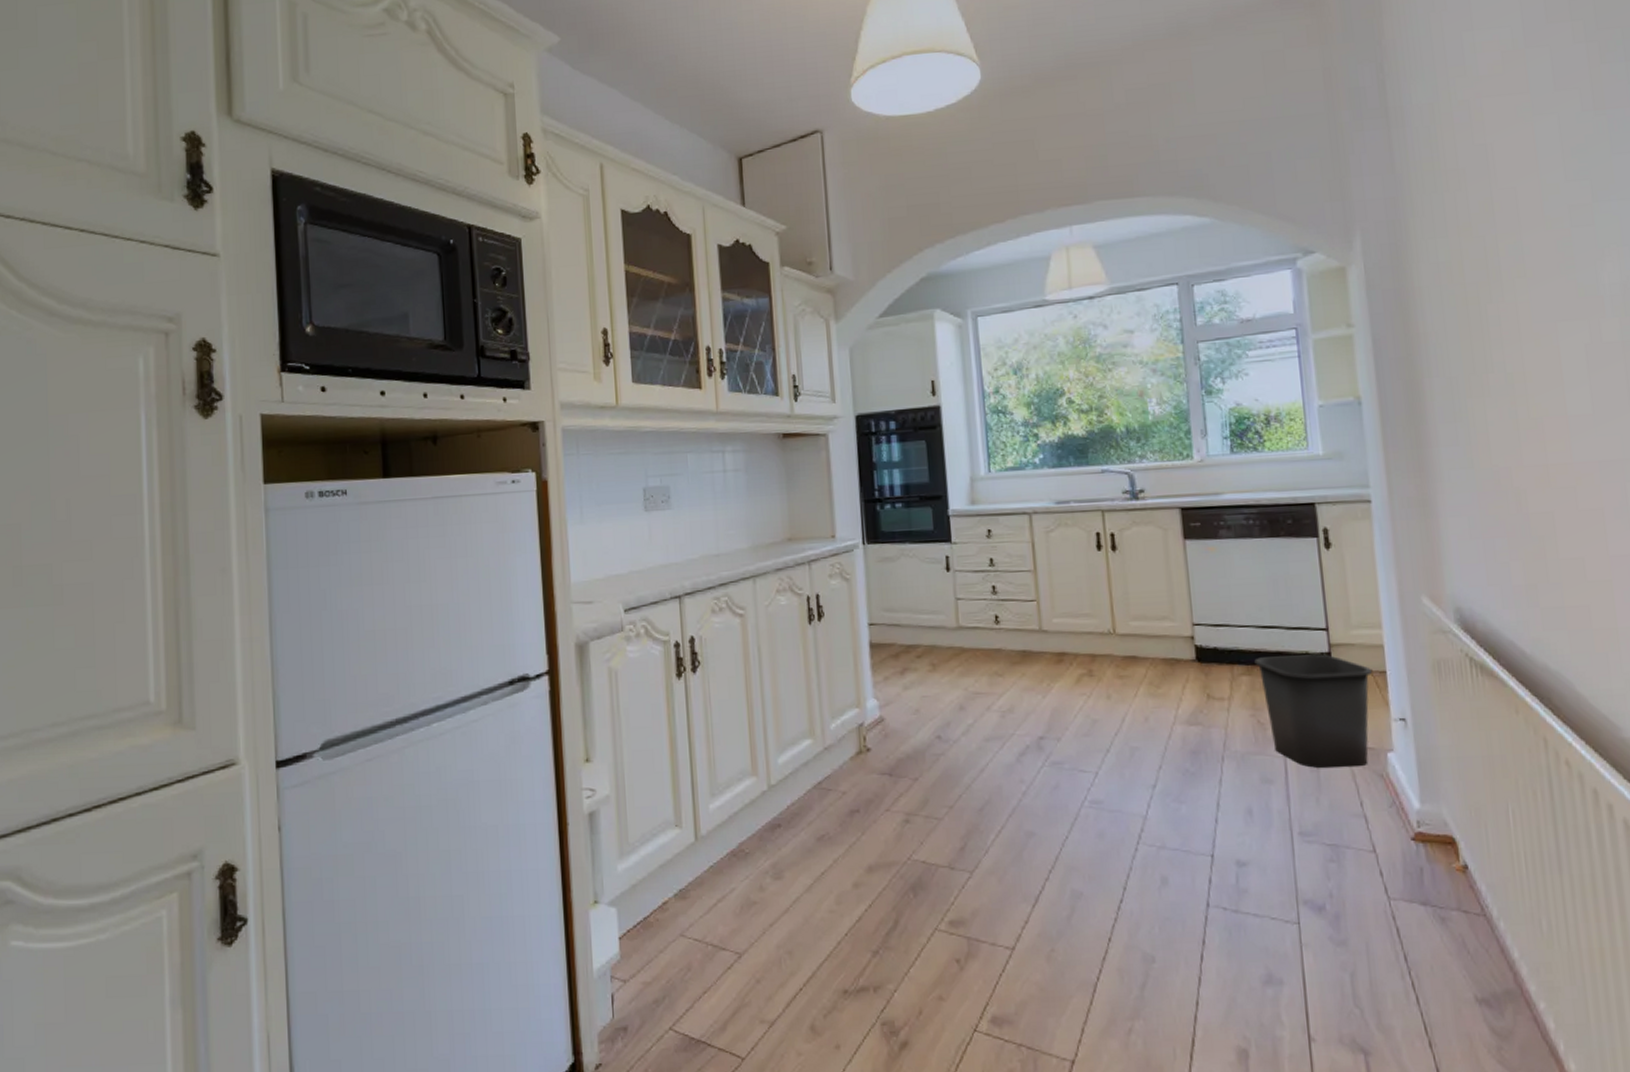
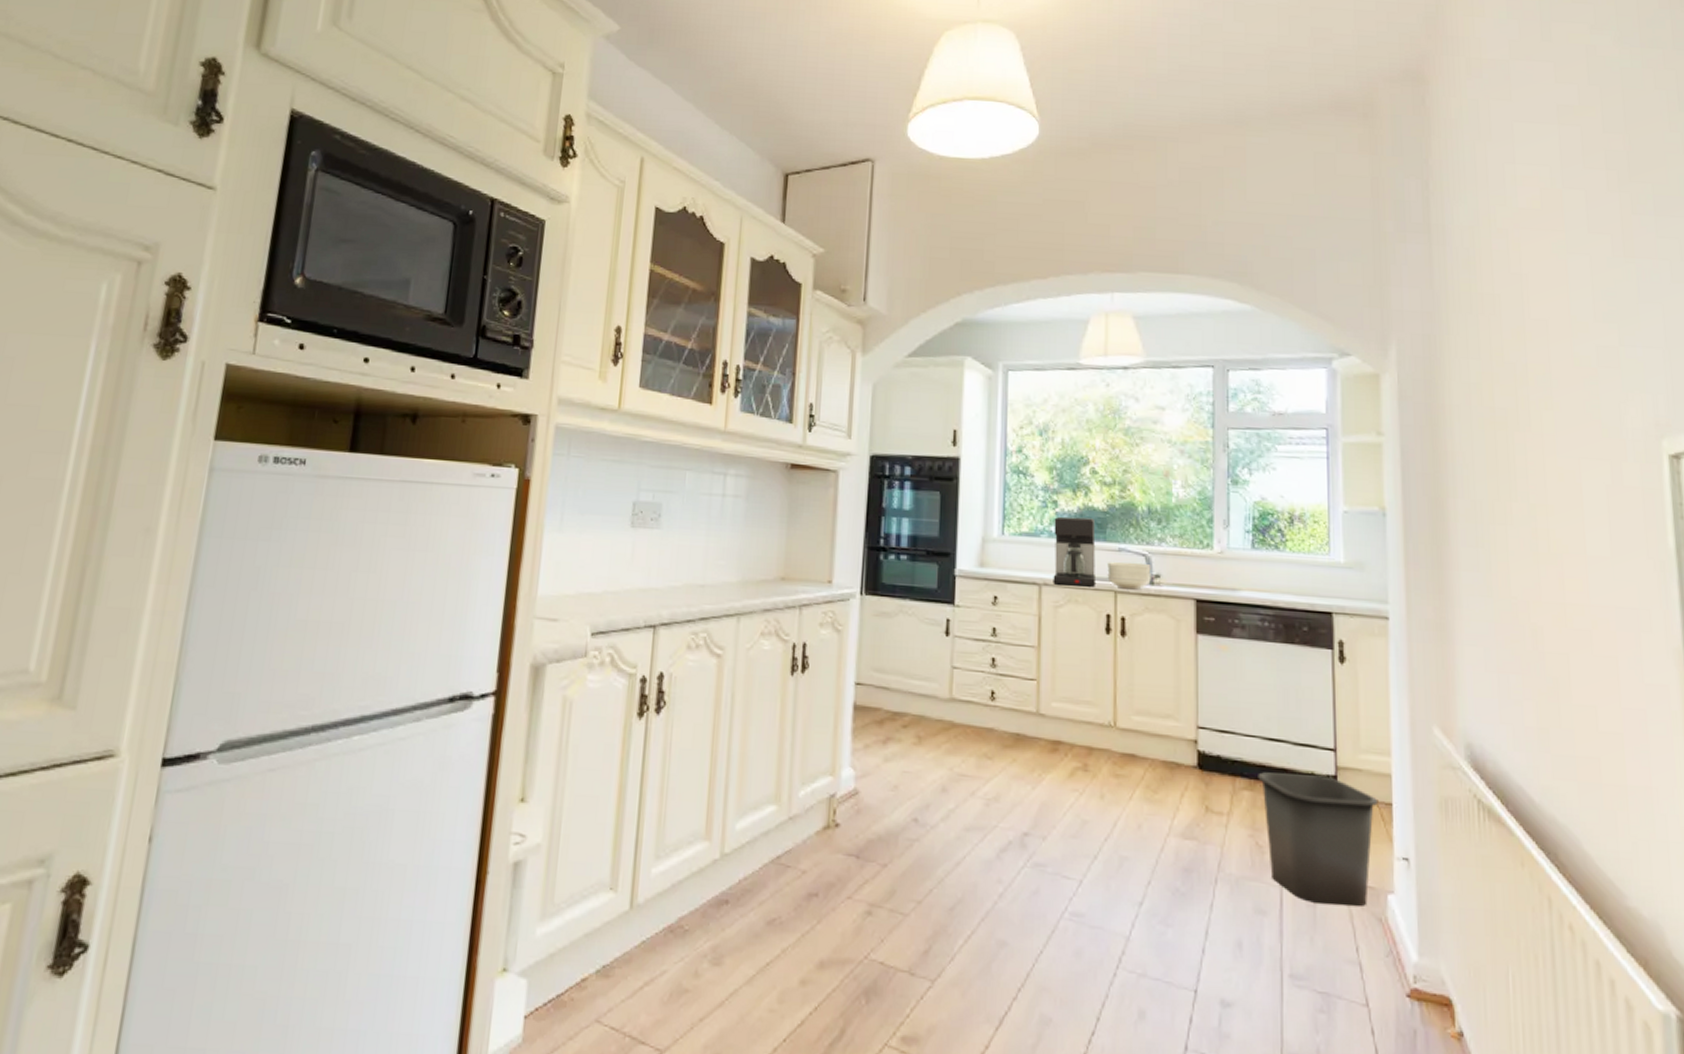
coffee maker: none [1037,445,1084,512] -> present [1053,516,1097,587]
bowl: none [1092,480,1136,508] -> present [1107,561,1151,590]

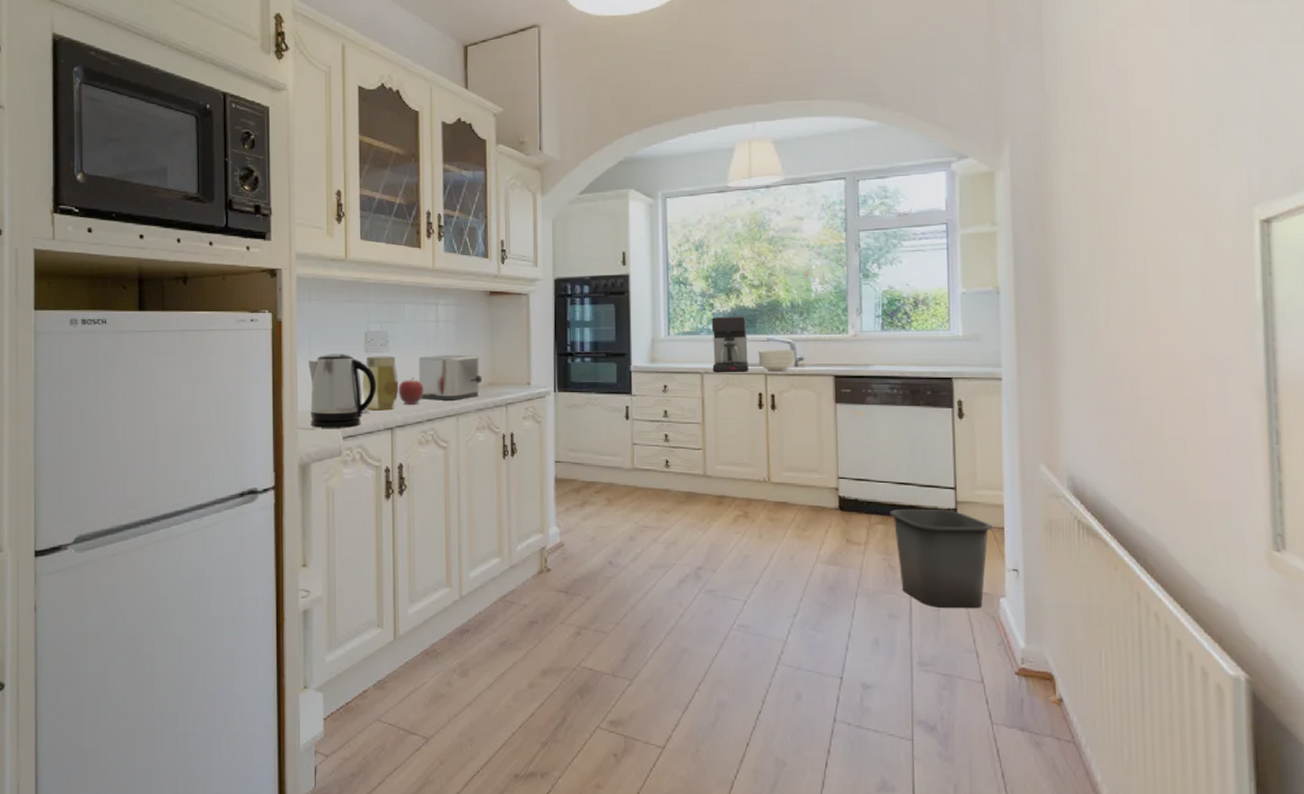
kettle: none [552,524,641,622] -> present [308,353,376,428]
jar: none [622,532,670,603] -> present [362,356,399,411]
fruit: none [667,563,700,599] -> present [398,378,424,406]
toaster: none [694,537,774,598] -> present [418,354,483,402]

